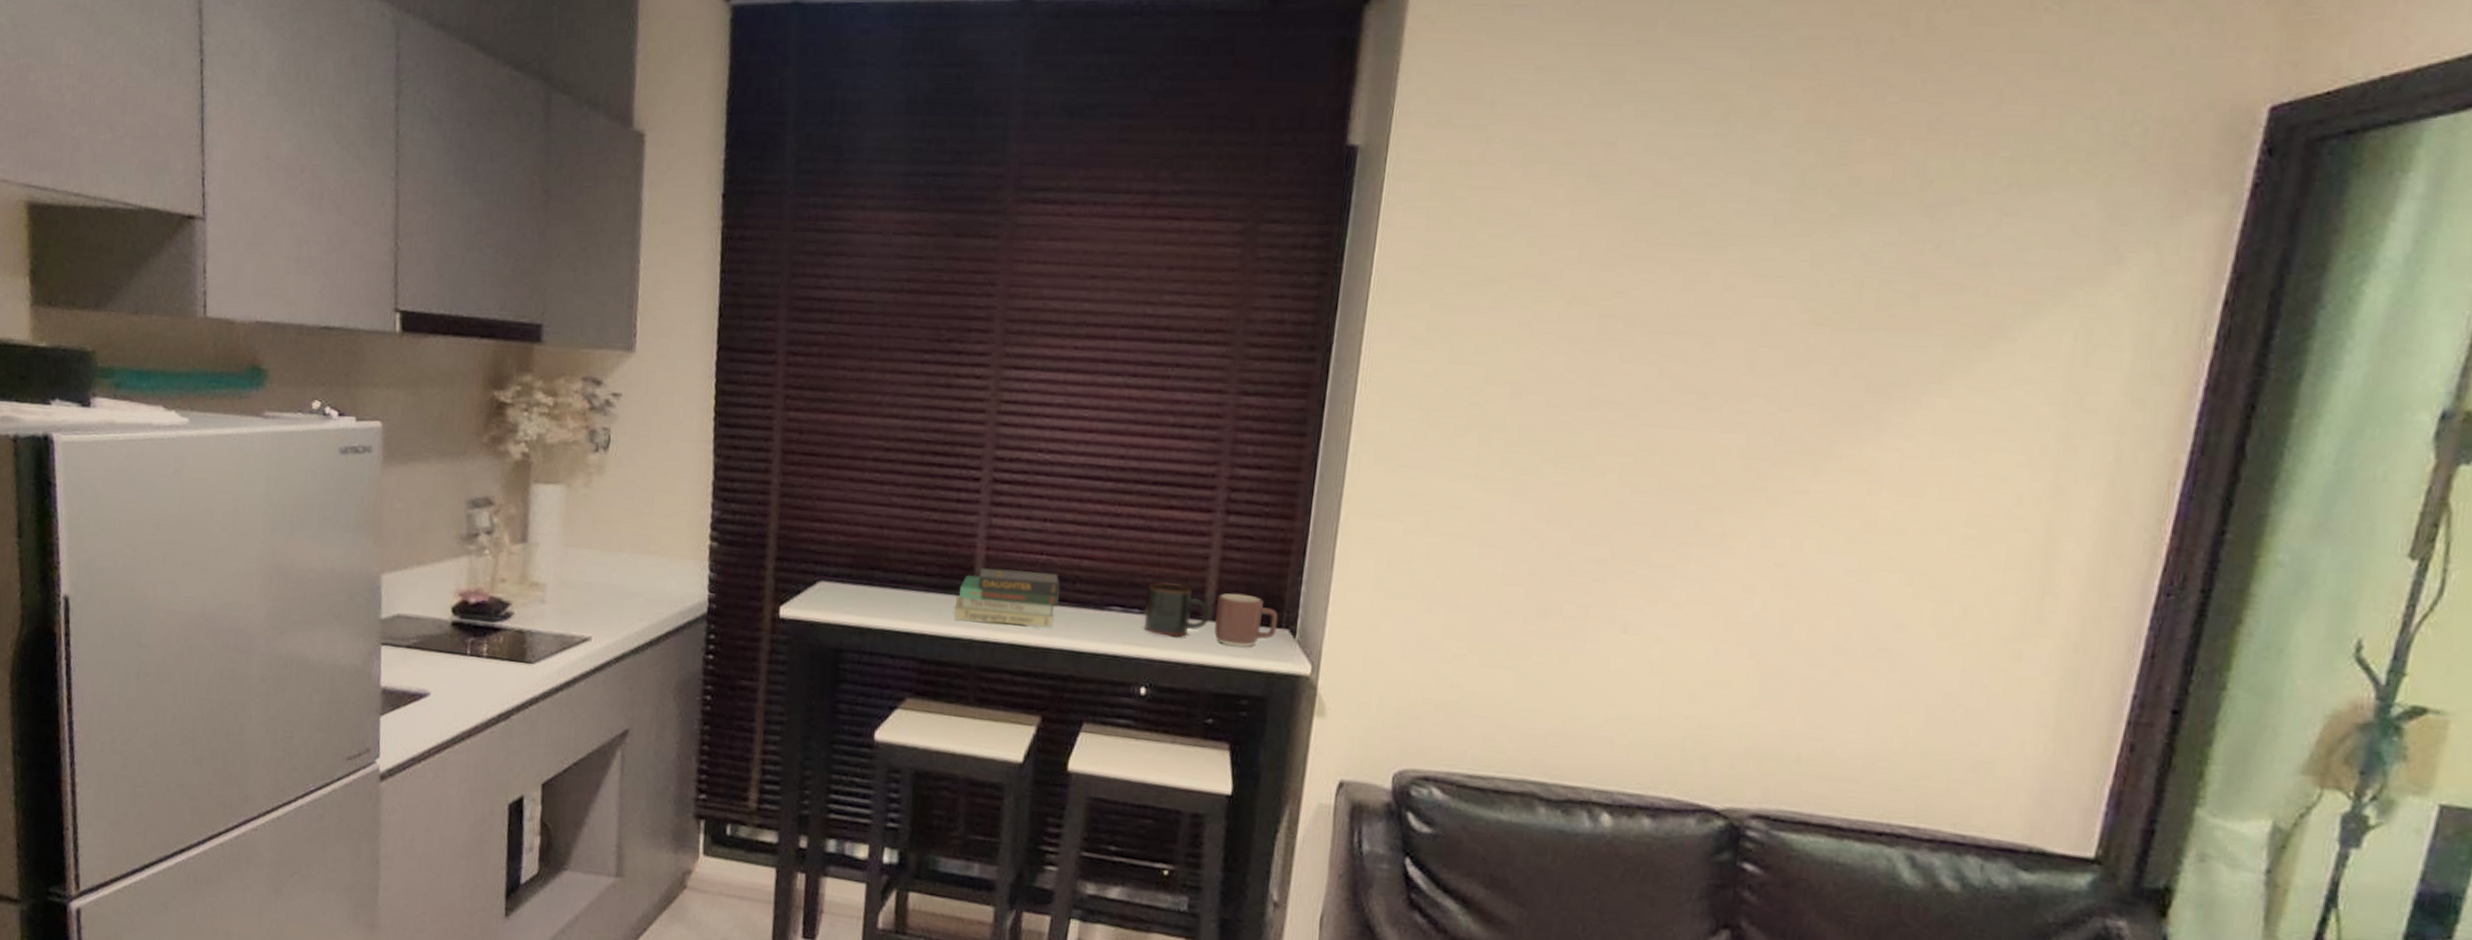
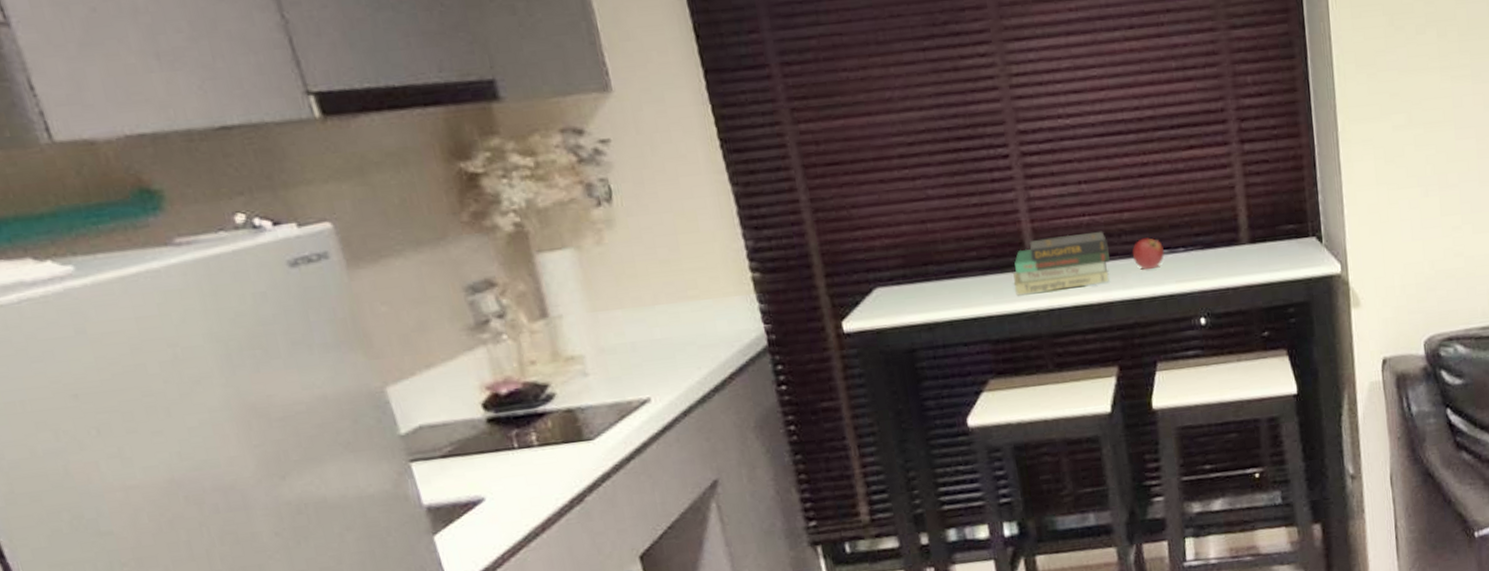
fruit: none [1082,590,1118,625] -> present [1132,237,1164,270]
mug: present [1143,582,1211,637] -> none [1186,216,1247,268]
mug: present [1214,592,1279,648] -> none [1249,213,1306,263]

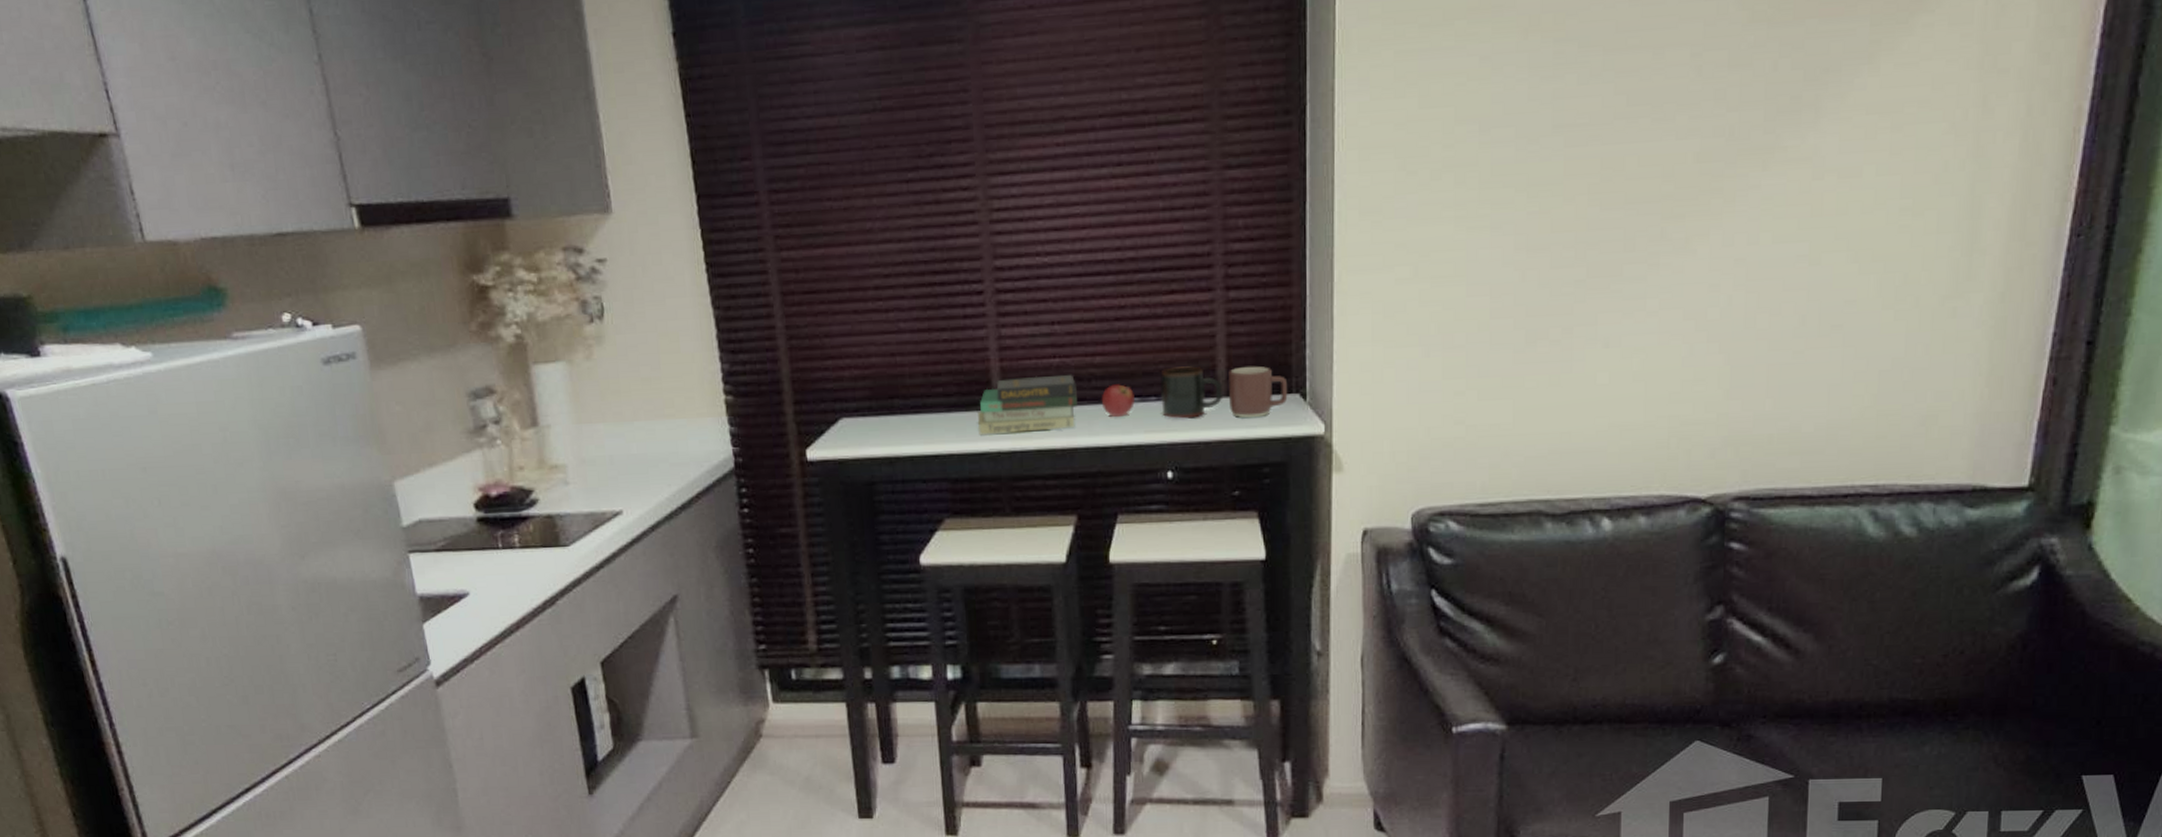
mug: none [1186,216,1247,268] -> present [1160,366,1224,419]
mug: none [1249,213,1306,263] -> present [1229,365,1288,419]

